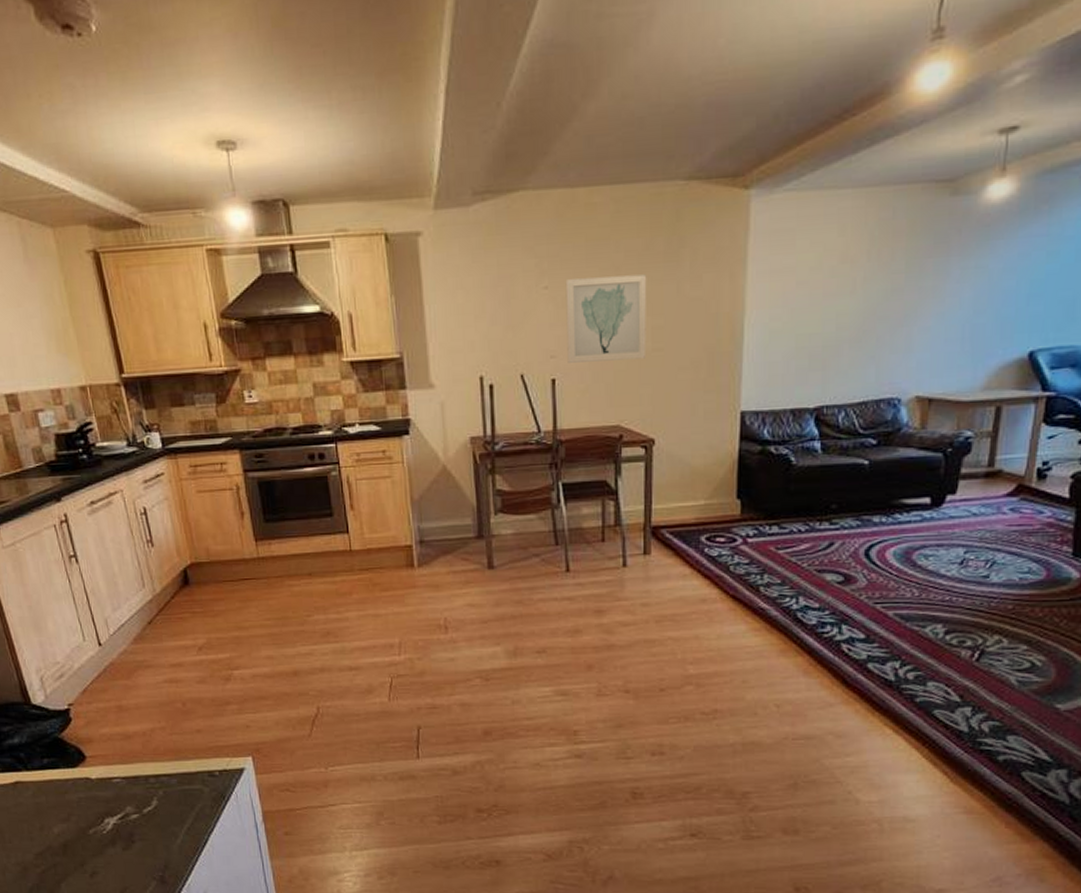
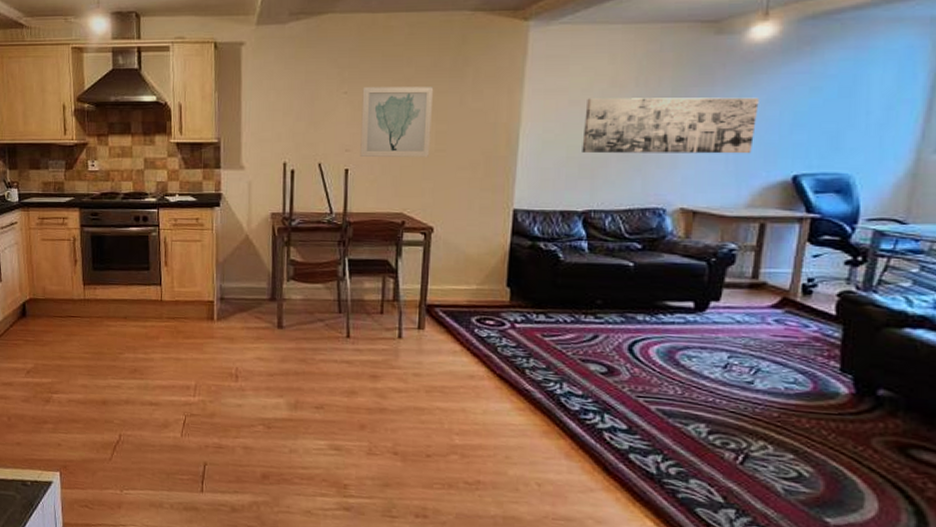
wall art: none [812,266,996,341] -> present [582,97,759,154]

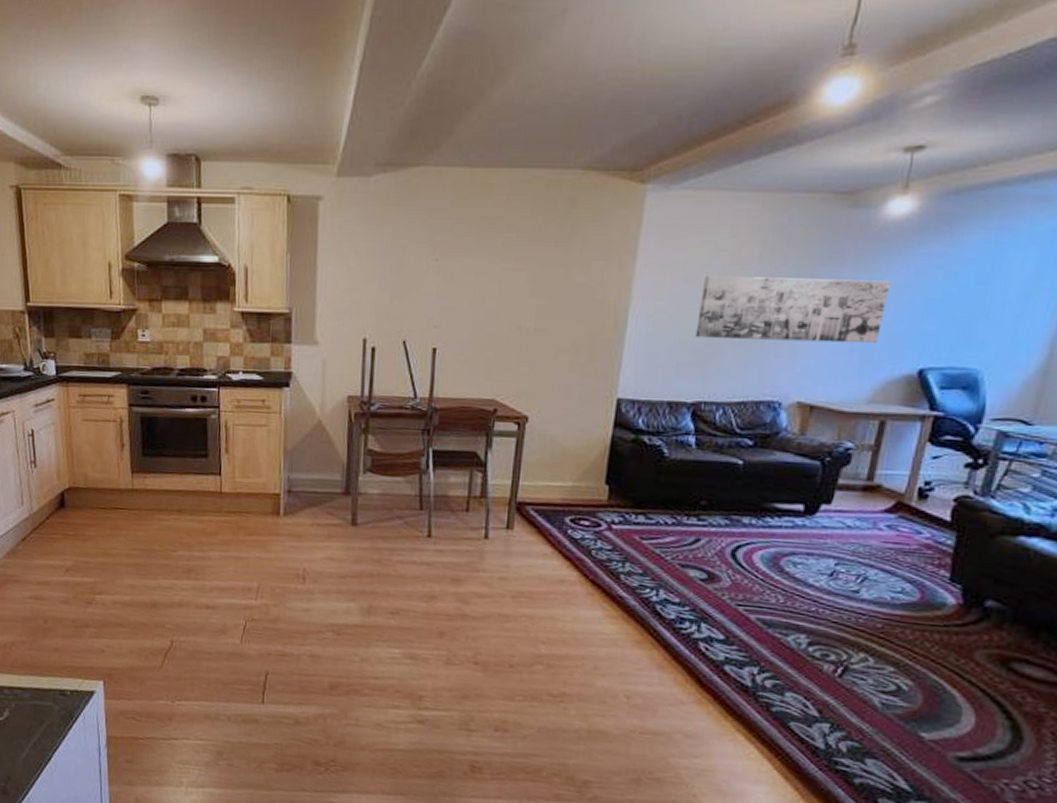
wall art: present [360,87,434,157] -> none [450,254,537,337]

